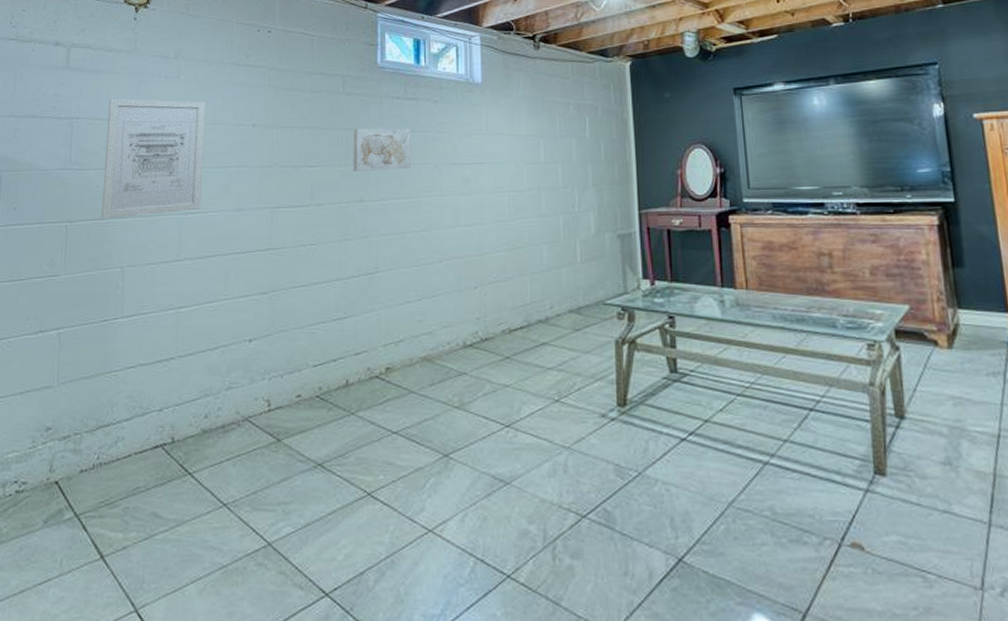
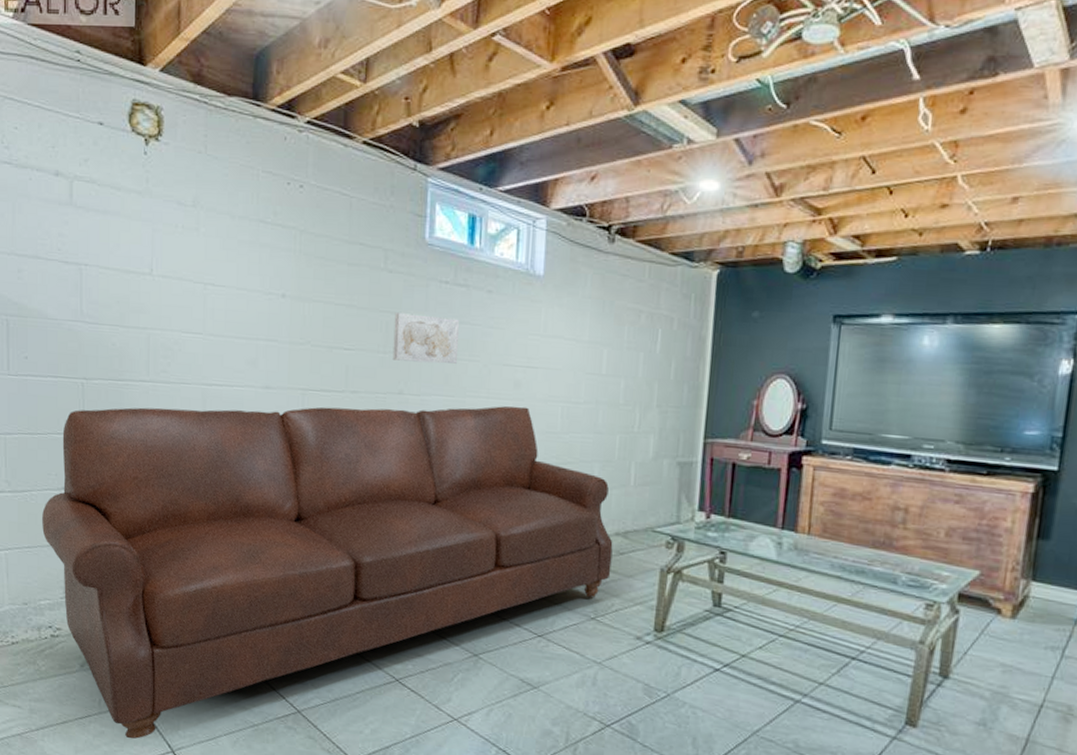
sofa: none [16,200,569,602] -> present [42,406,613,739]
wall art: present [102,98,205,219] -> none [120,246,229,383]

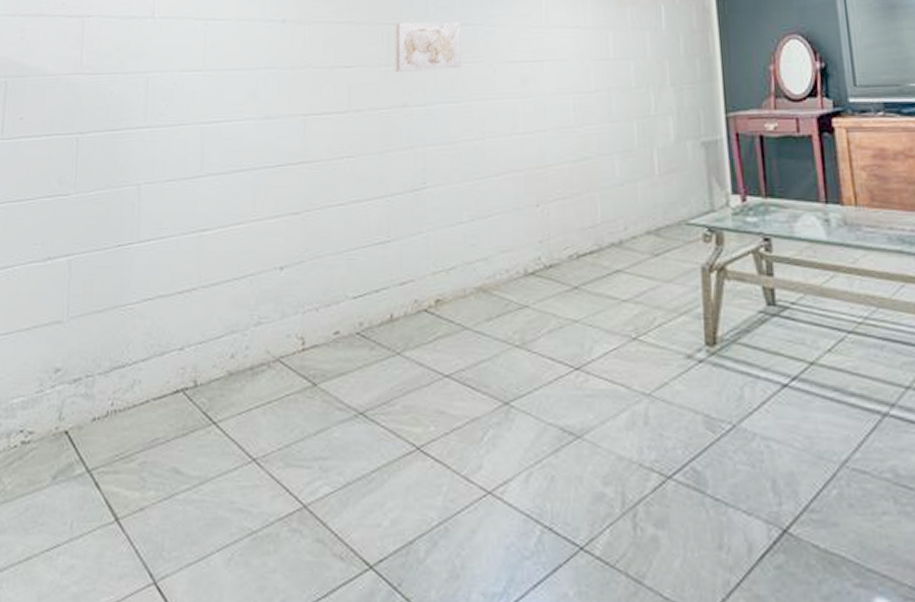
sofa: present [42,406,613,739] -> none [22,103,648,572]

